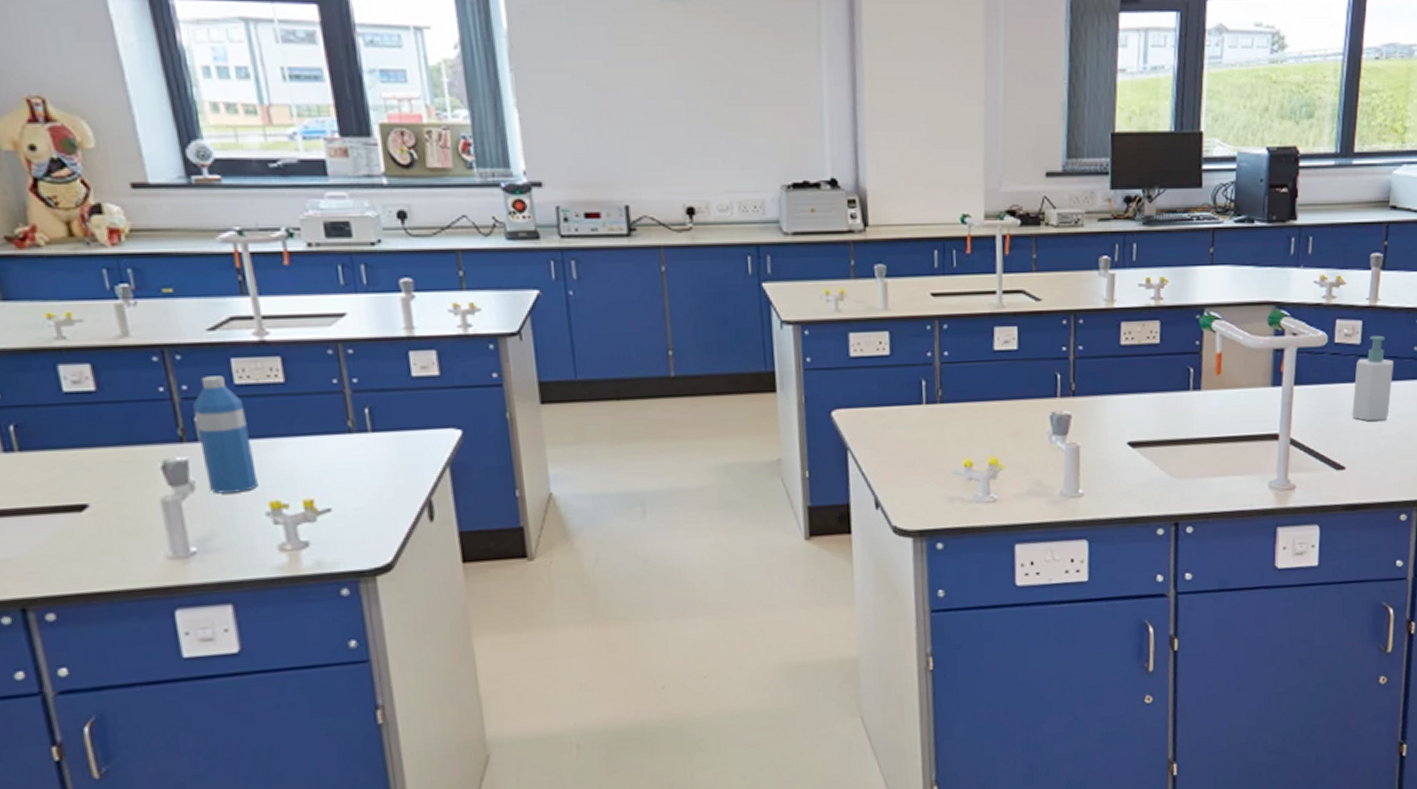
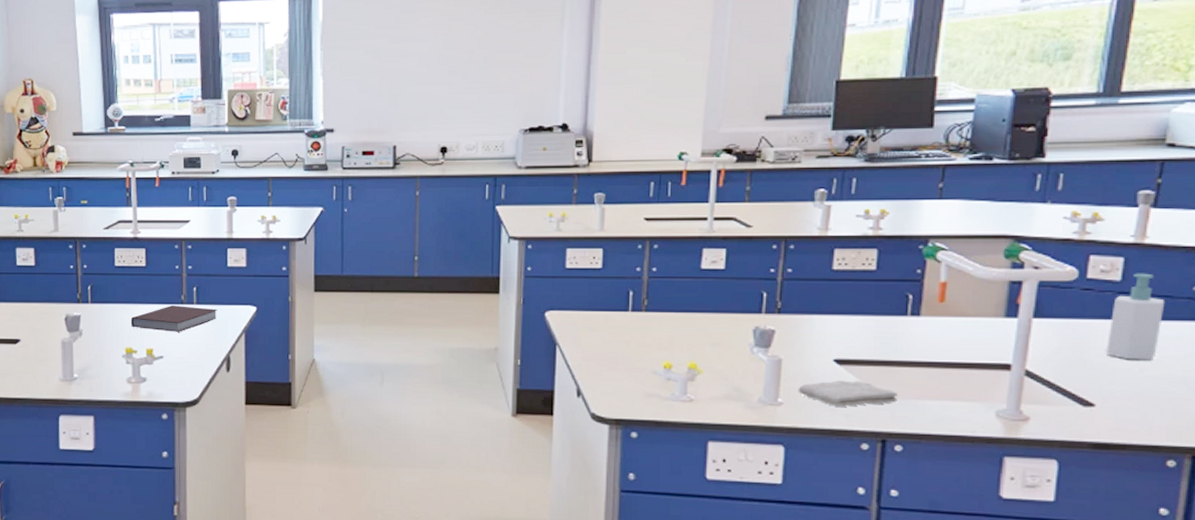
water bottle: present [193,375,259,494] -> none [88,260,120,340]
notebook: none [271,435,405,474] -> present [130,306,218,332]
washcloth: none [1096,463,1186,493] -> present [798,380,898,407]

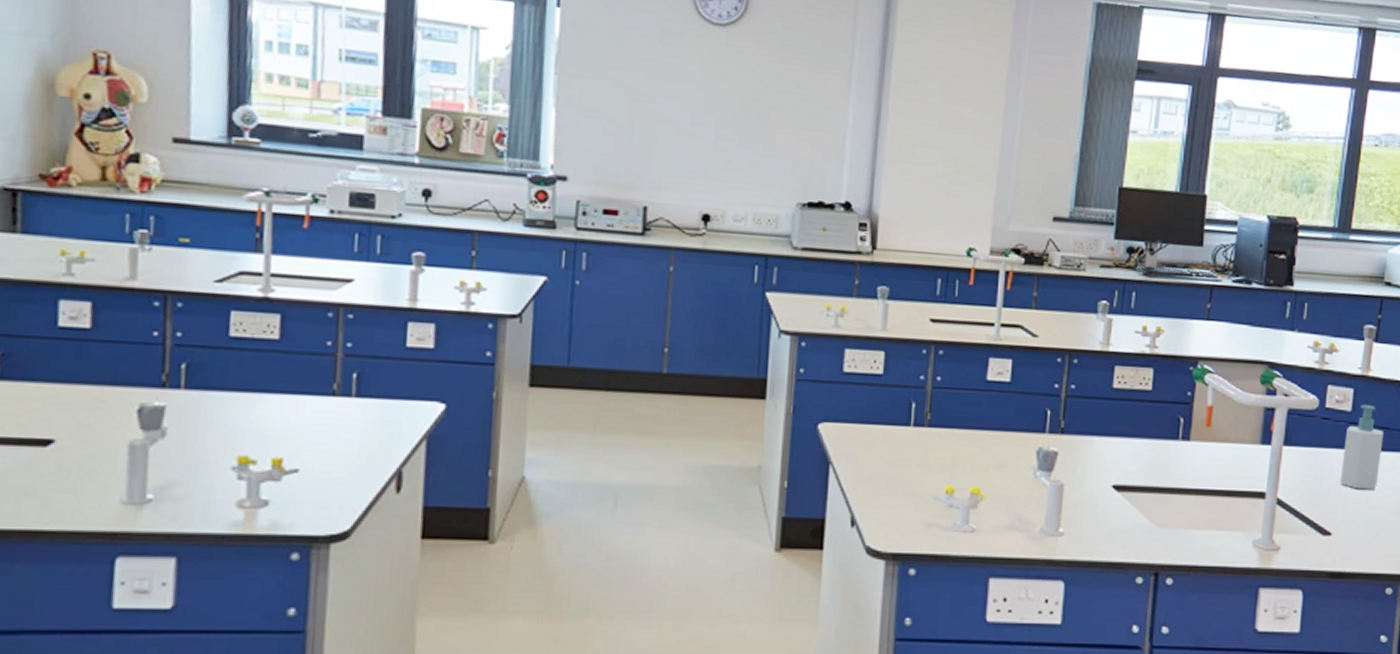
notebook: present [130,306,218,332] -> none [249,397,388,435]
washcloth: present [798,380,898,407] -> none [1078,508,1169,537]

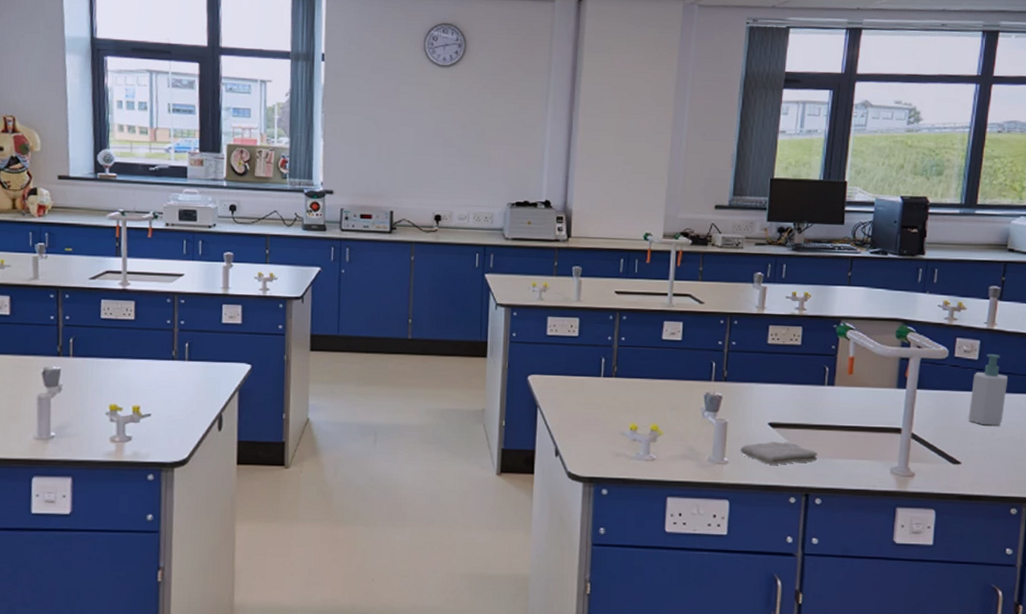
washcloth: none [1078,508,1169,537] -> present [740,441,818,465]

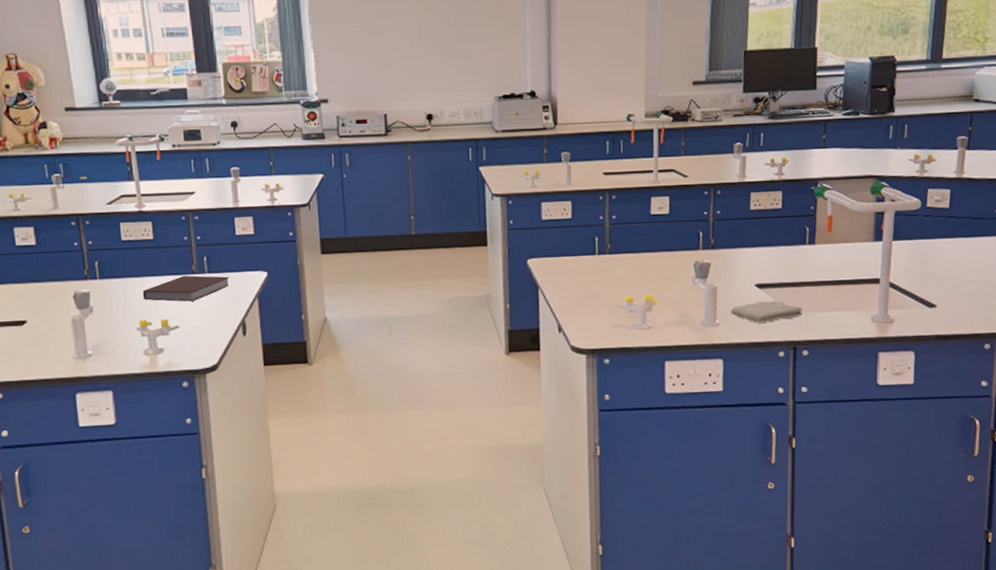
notebook: none [116,361,210,389] -> present [142,275,230,302]
soap bottle: present [969,353,1009,426] -> none [942,201,978,269]

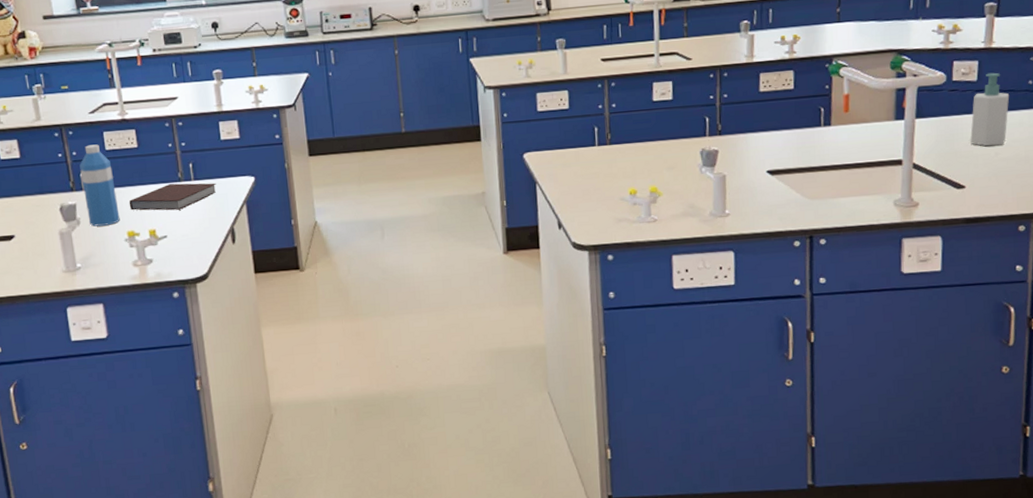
water bottle: none [95,234,133,315] -> present [79,144,120,227]
washcloth: present [730,300,803,323] -> none [741,187,819,212]
soap bottle: none [942,201,978,269] -> present [970,72,1010,146]

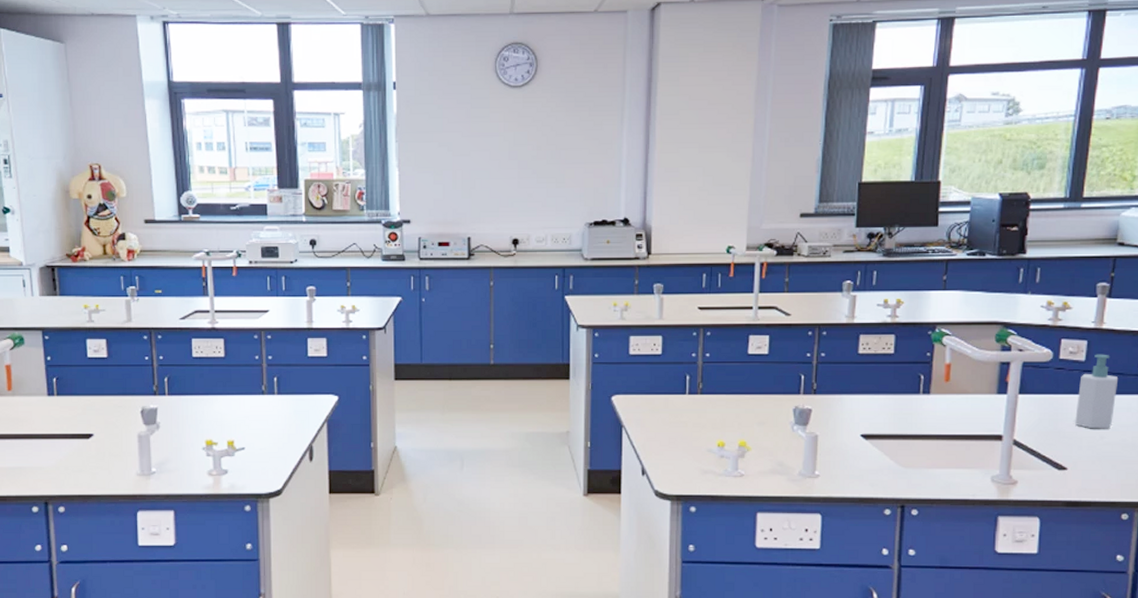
water bottle: present [79,144,120,227] -> none [165,350,200,432]
notebook: present [129,183,216,211] -> none [210,396,299,423]

